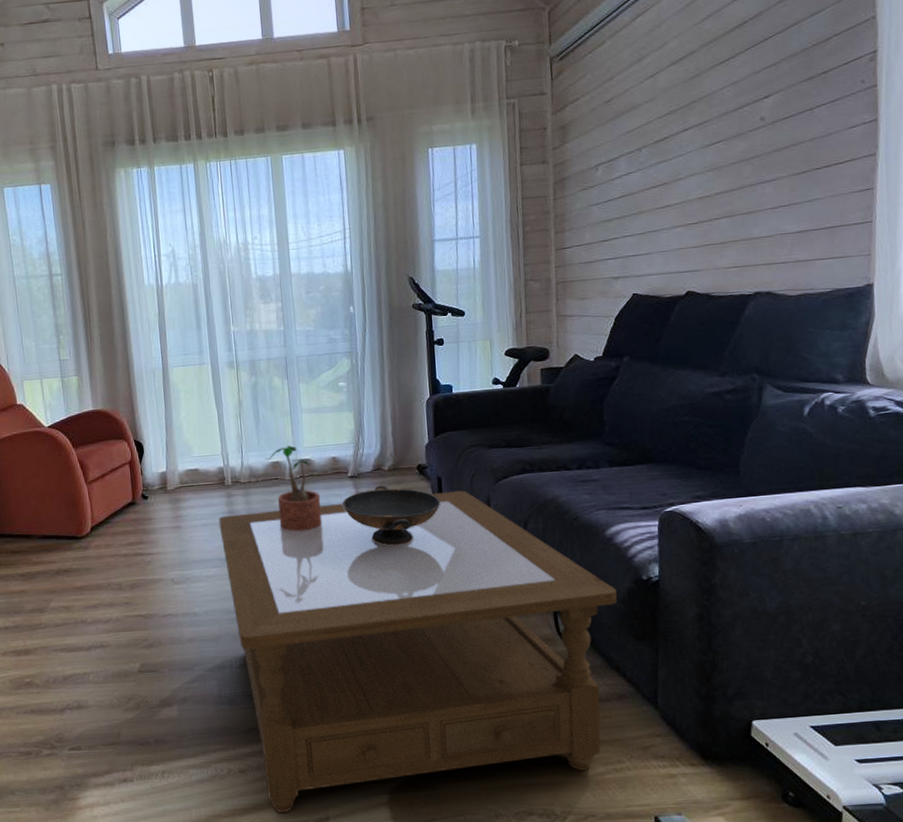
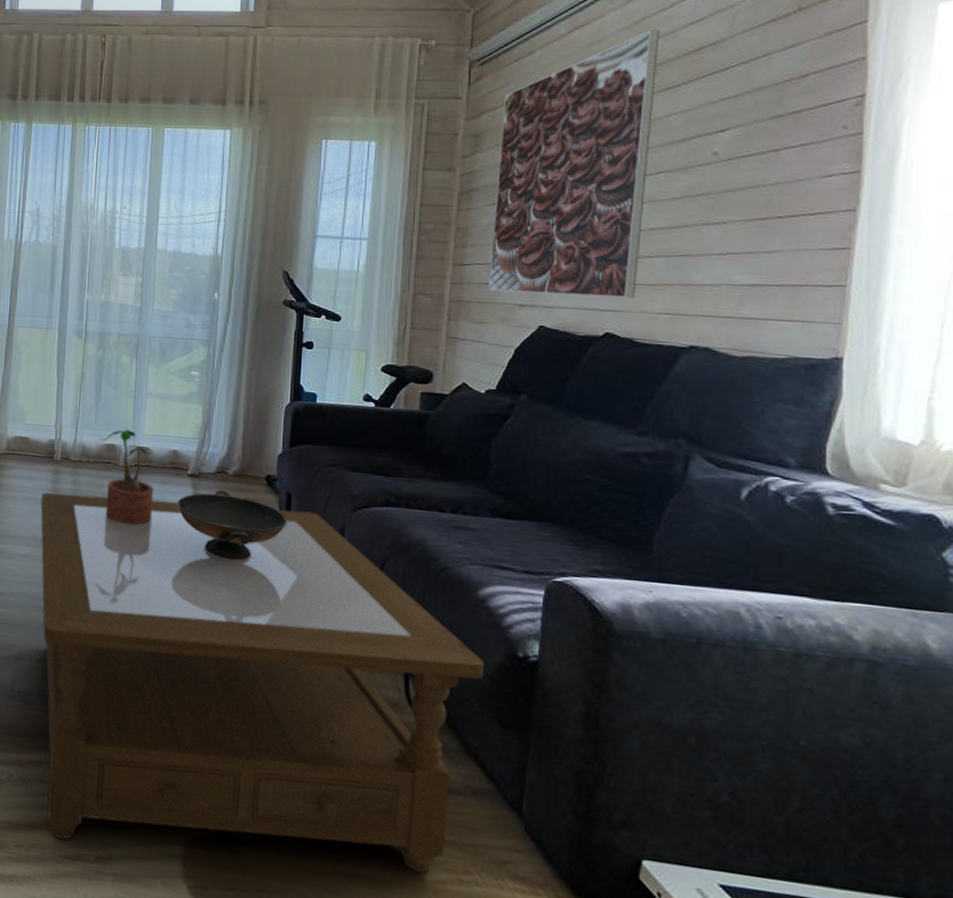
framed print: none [583,9,709,269] -> present [489,30,660,299]

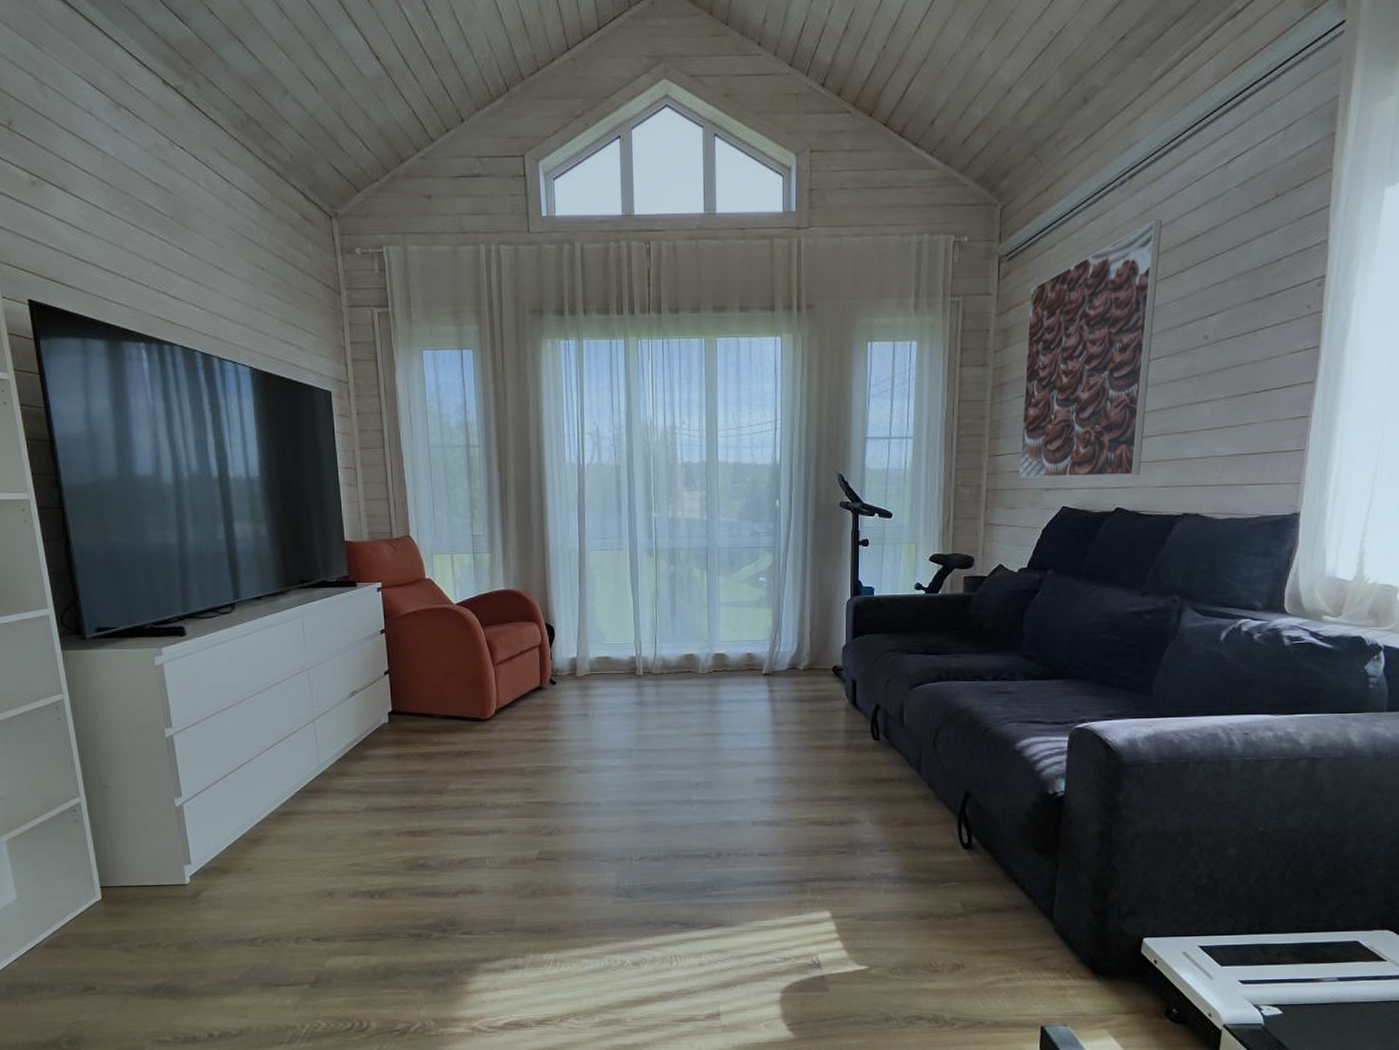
coffee table: present [40,492,484,873] -> none [627,694,1021,1007]
potted plant: present [100,429,154,526] -> none [679,639,733,727]
decorative bowl: present [177,489,288,561] -> none [755,684,854,746]

